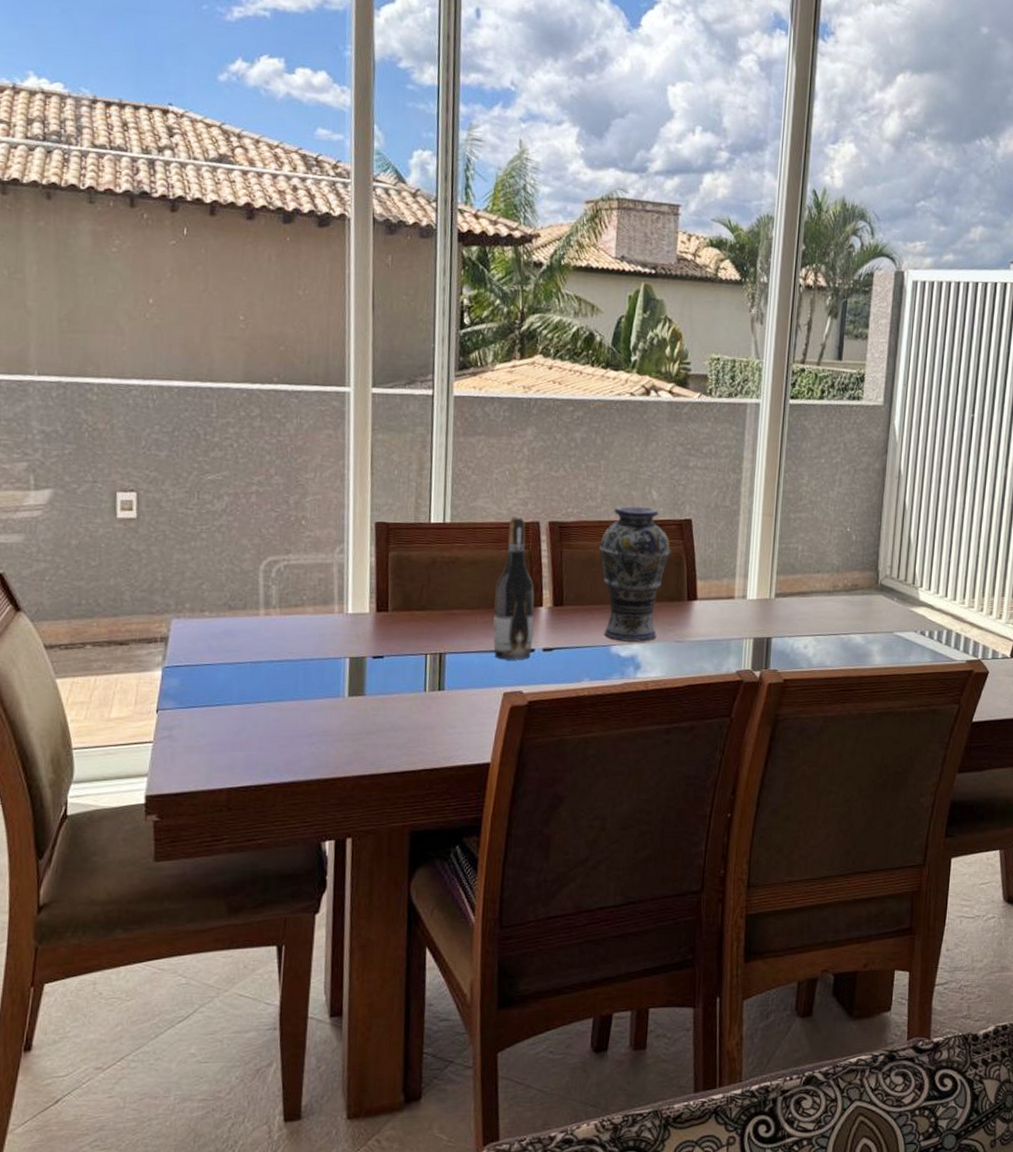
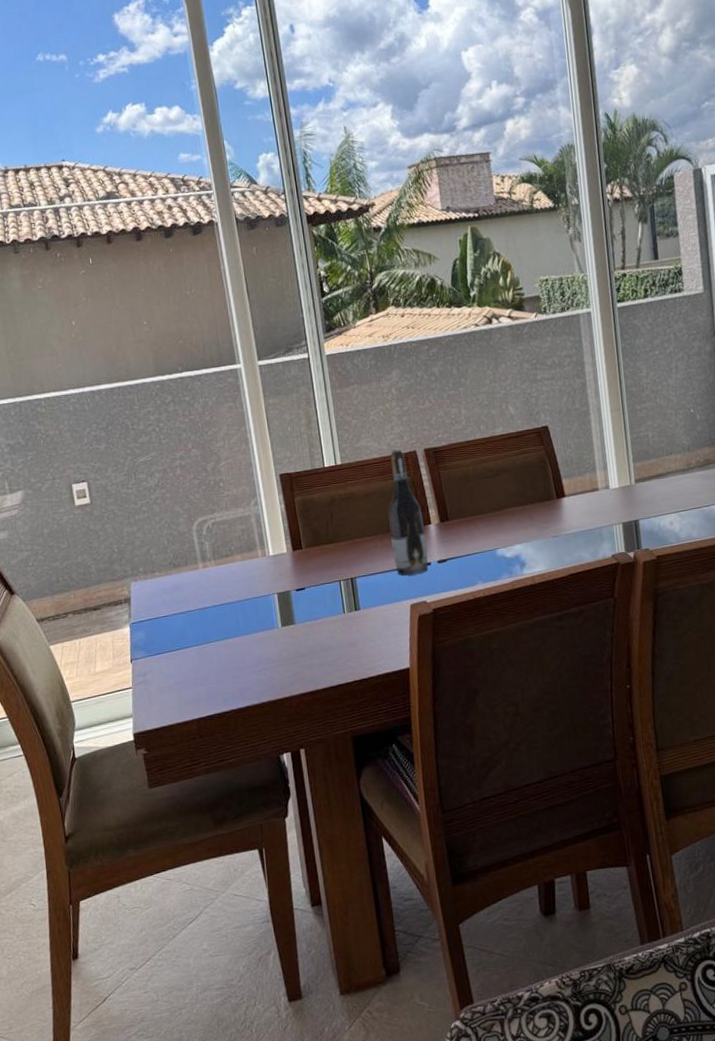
vase: present [598,505,671,642] -> none [470,421,535,544]

